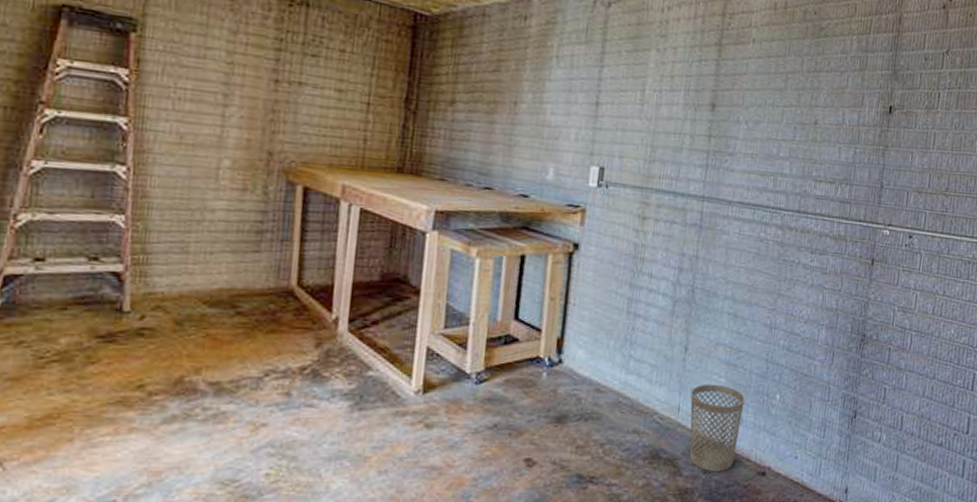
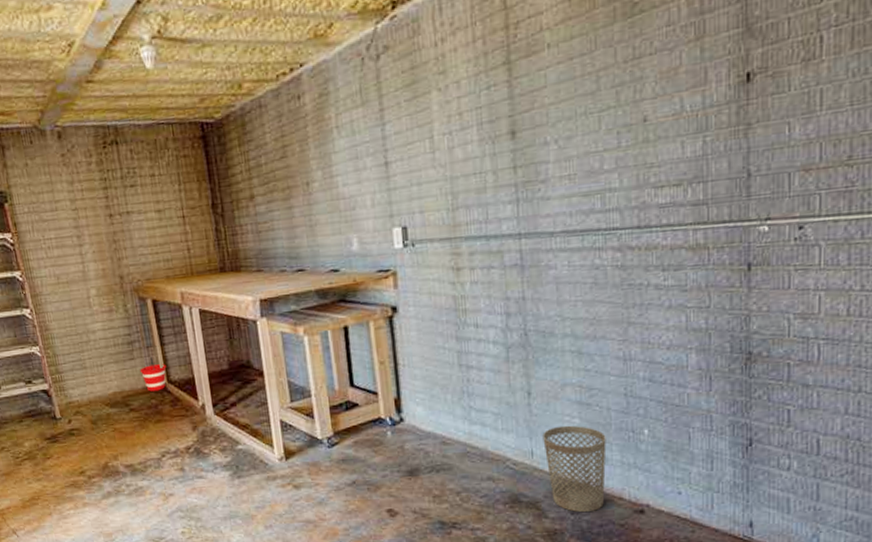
bucket: none [263,253,301,295] -> present [139,357,167,392]

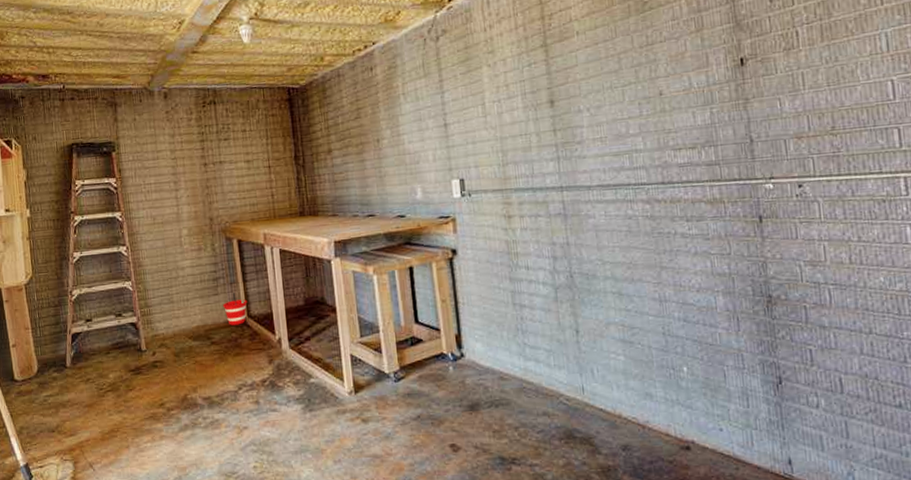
wastebasket: present [543,425,607,513] -> none [591,362,653,449]

